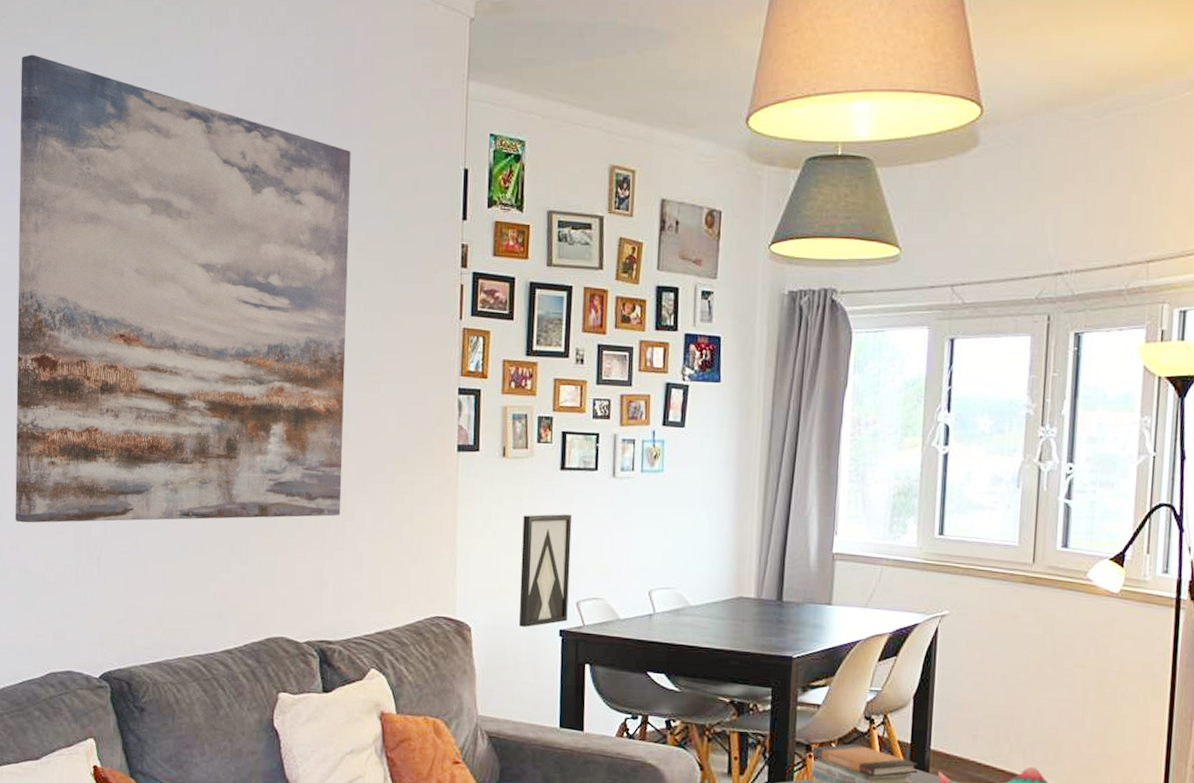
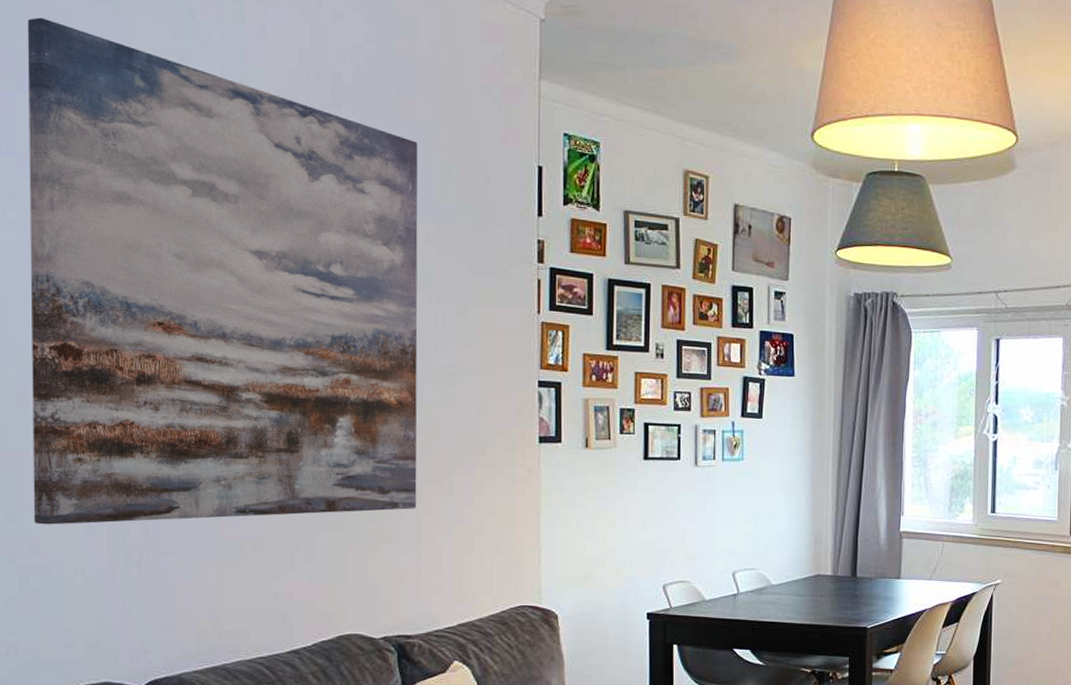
wall art: present [518,514,572,628] -> none [606,502,657,613]

